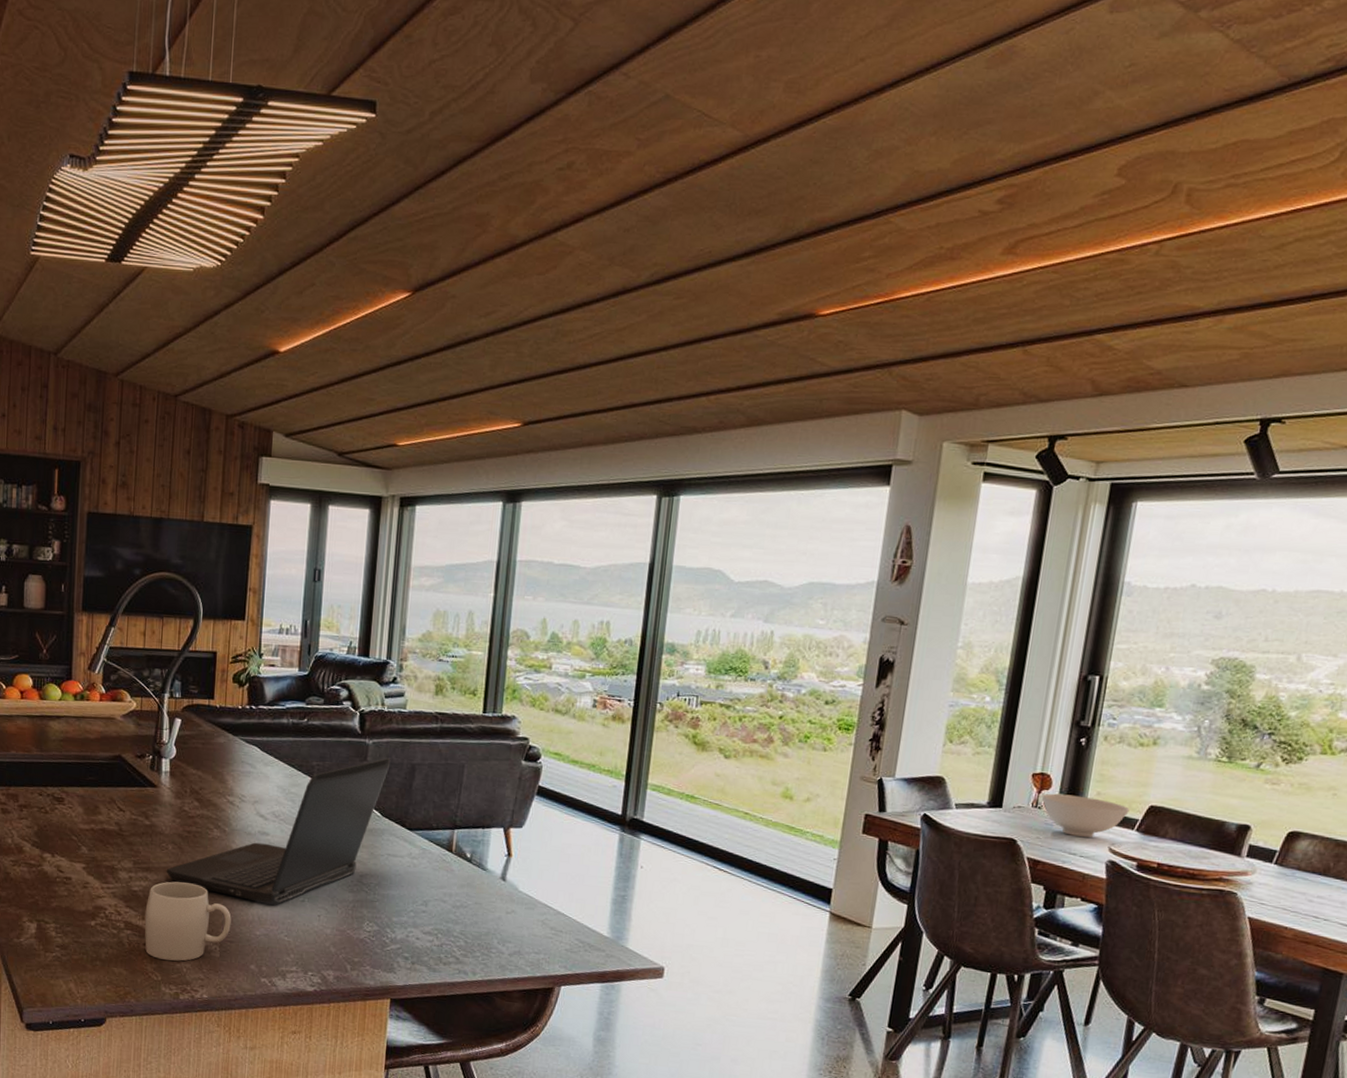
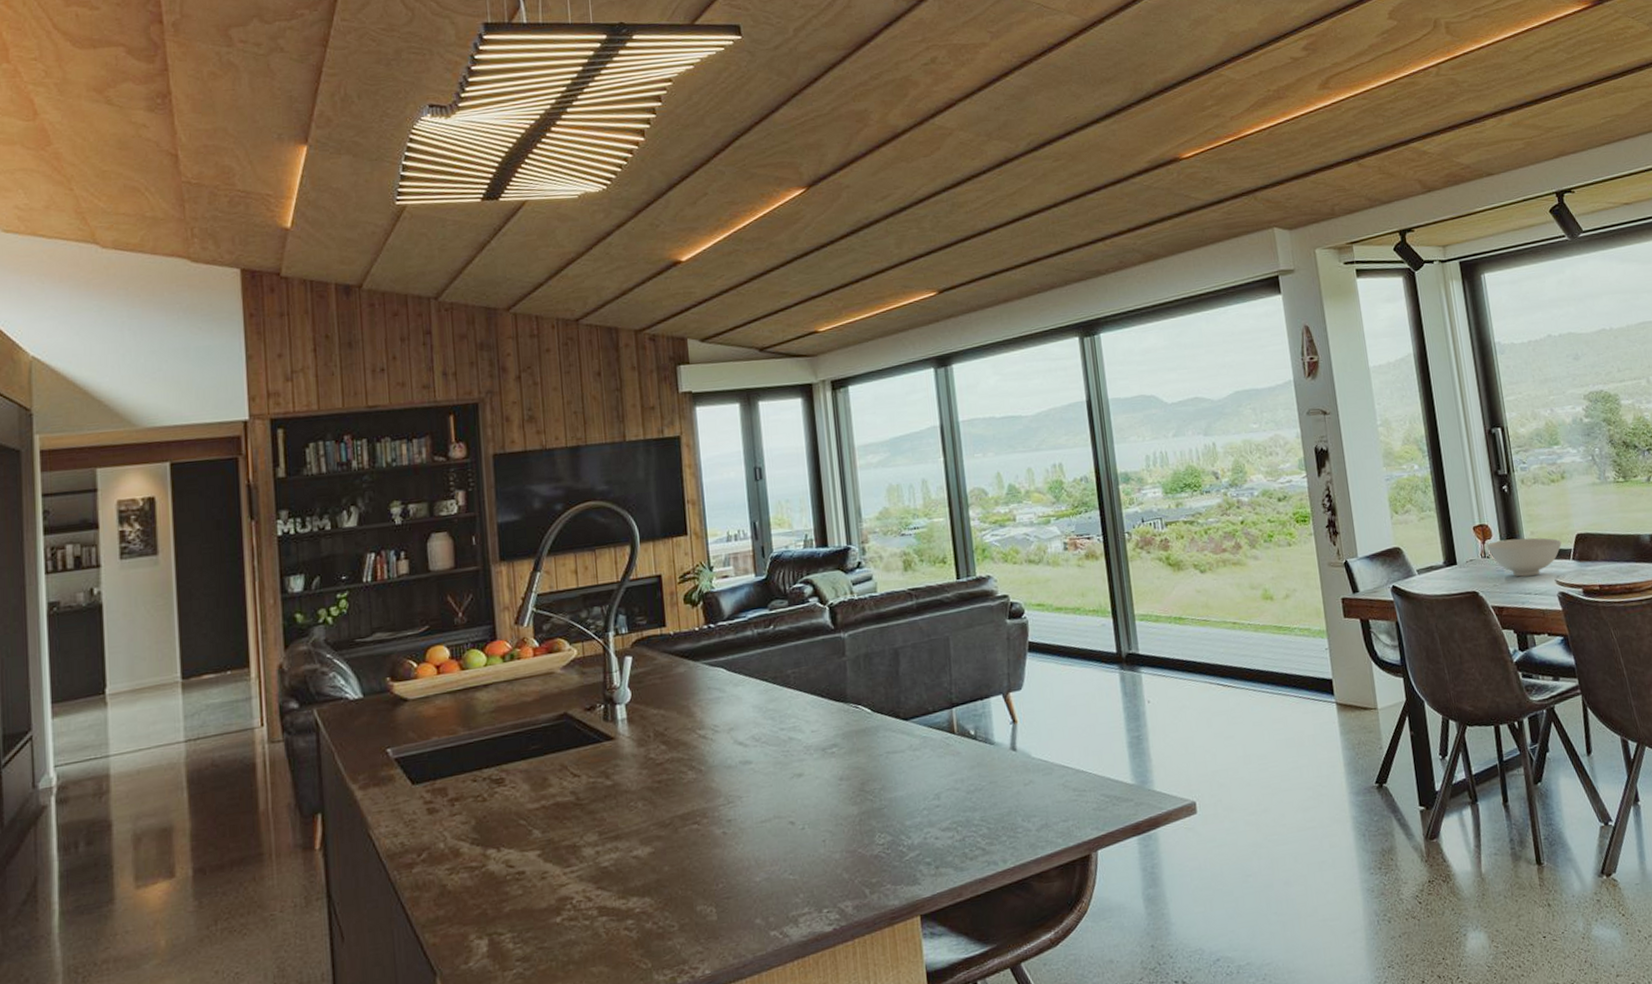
mug: present [144,881,232,962] -> none [620,840,725,942]
laptop computer: present [166,757,391,906] -> none [639,647,872,845]

